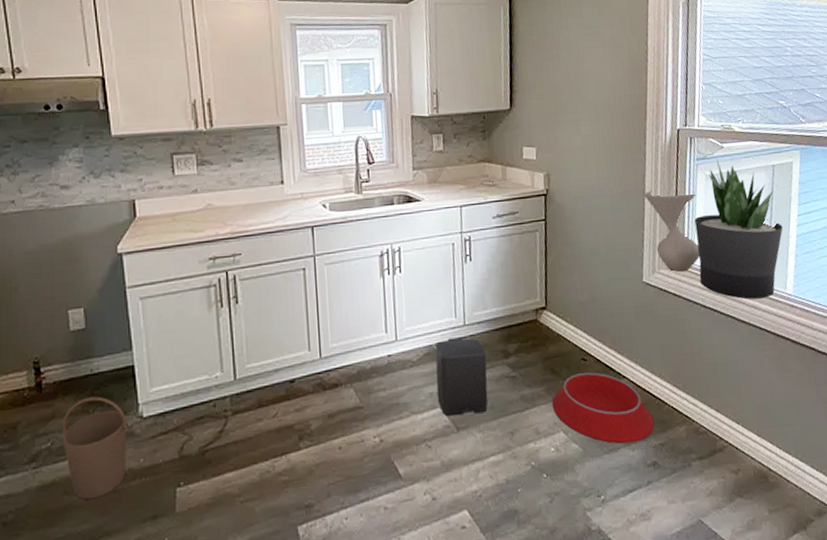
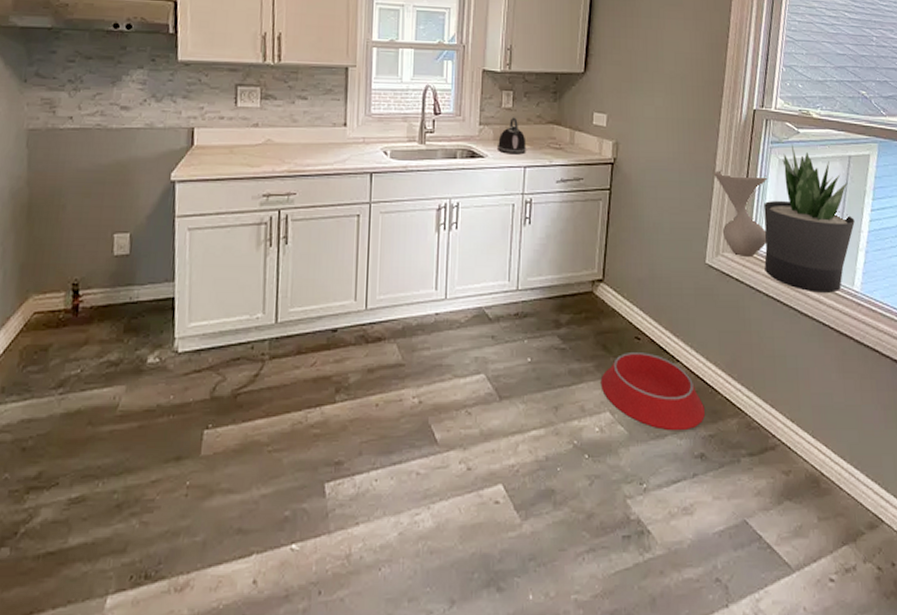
bucket: present [62,396,127,500] -> none [92,326,161,433]
kettle: none [431,159,461,196] -> present [496,117,526,155]
pedal bin: present [434,337,488,417] -> none [482,302,538,386]

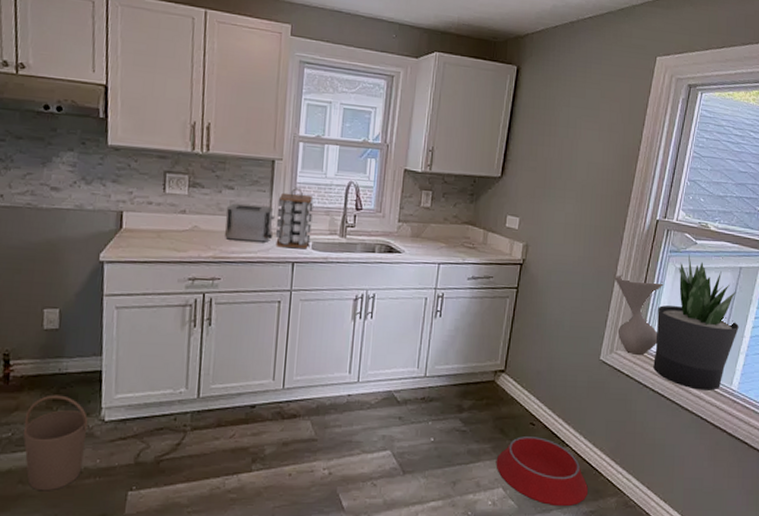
bucket: none [92,326,161,433] -> present [22,394,89,491]
toaster: none [299,113,351,154] -> present [225,203,275,244]
spice rack: none [351,95,390,159] -> present [275,188,313,249]
kettle: present [496,117,526,155] -> none [413,216,442,252]

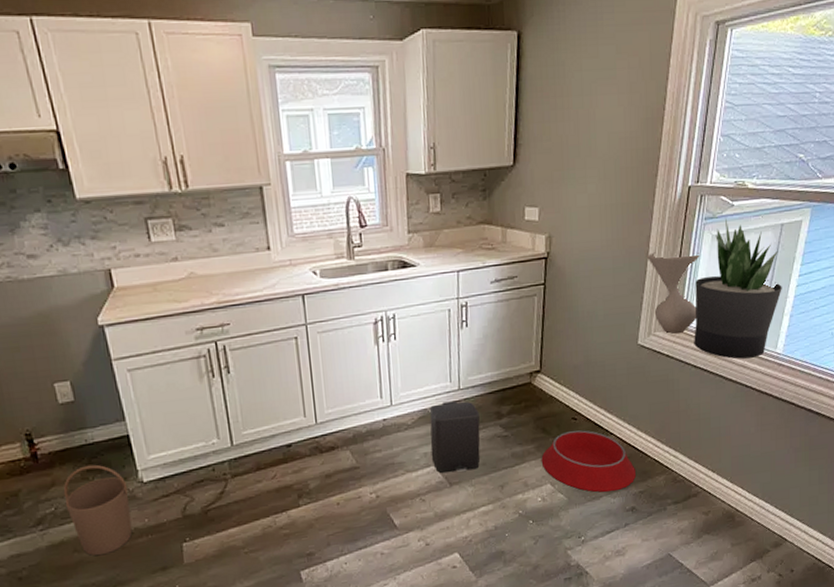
toaster: present [225,203,275,244] -> none [220,239,275,282]
spice rack: present [275,188,313,249] -> none [274,213,317,281]
pedal bin: none [389,387,442,462] -> present [429,400,481,474]

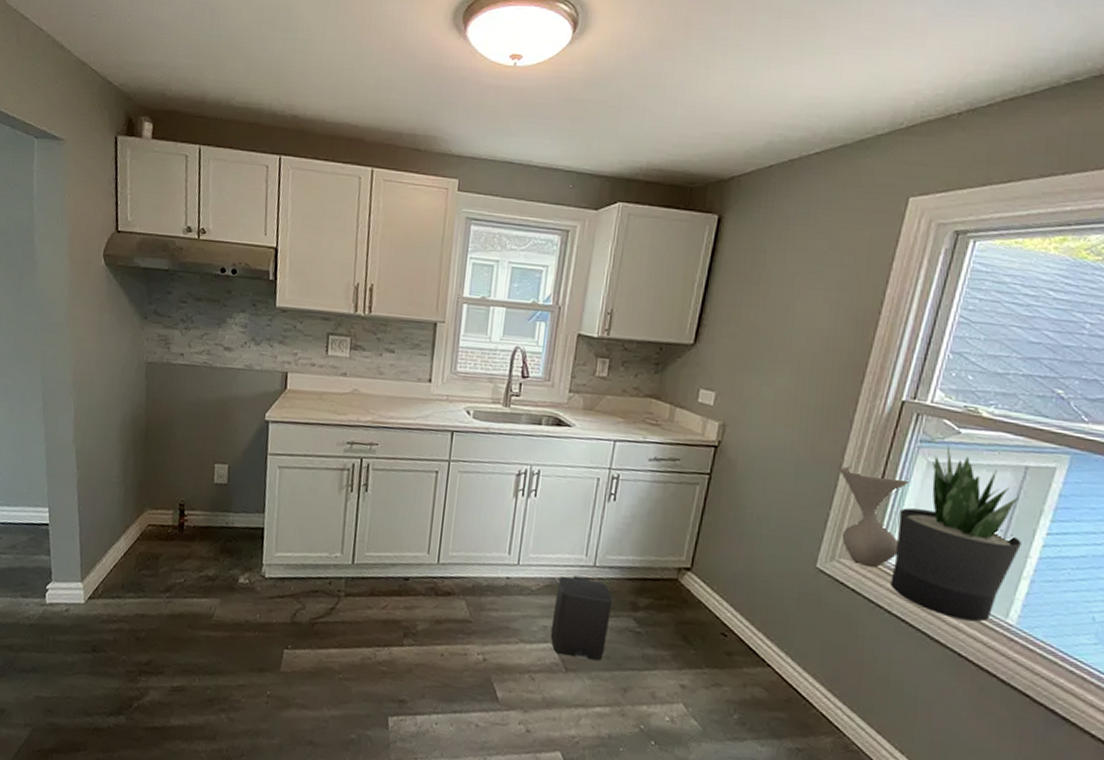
bucket: present [62,464,133,557] -> none [193,546,251,639]
pet bowl: present [541,430,636,493] -> none [676,647,794,738]

